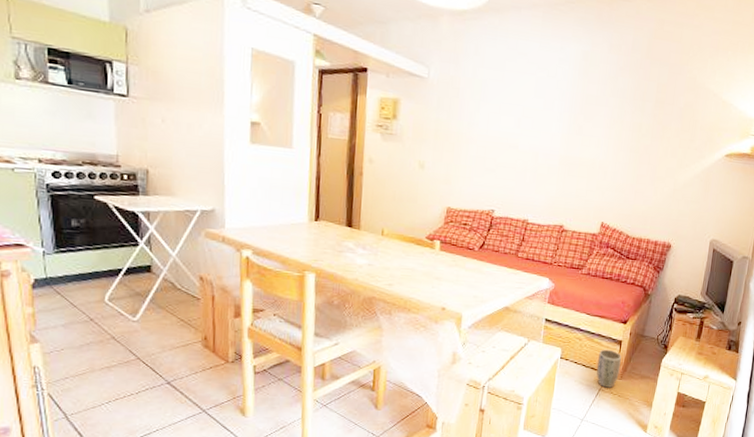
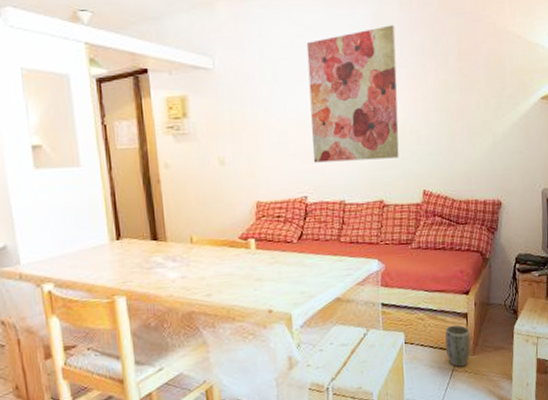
wall art: none [505,64,602,189] -> present [306,25,399,163]

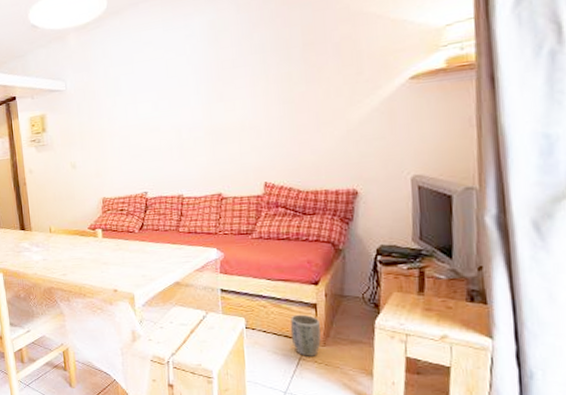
wall art: present [306,25,399,163] -> none [145,28,238,162]

